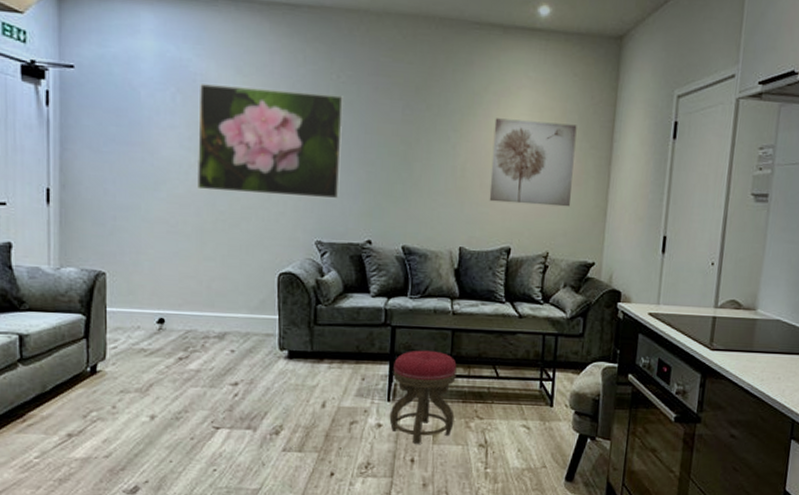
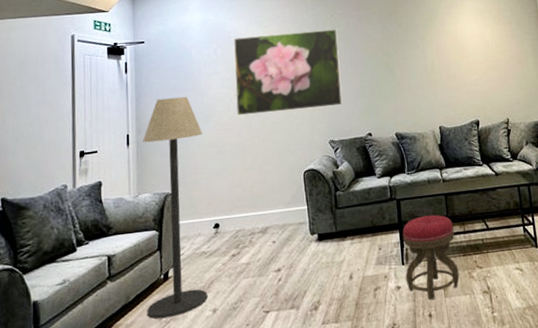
floor lamp: none [68,148,149,417] -> present [143,96,208,319]
wall art: present [489,118,577,207] -> none [449,19,518,87]

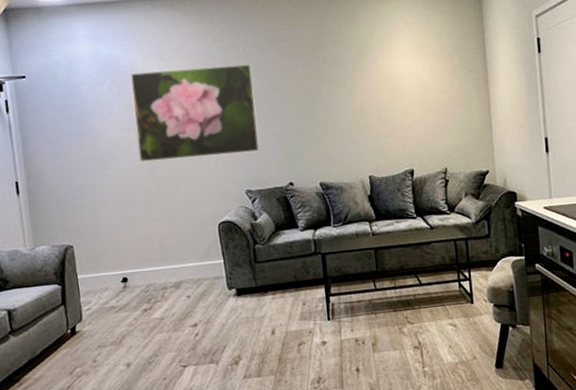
floor lamp: present [143,96,208,319] -> none [34,139,120,374]
stool: present [402,214,460,300] -> none [328,269,389,355]

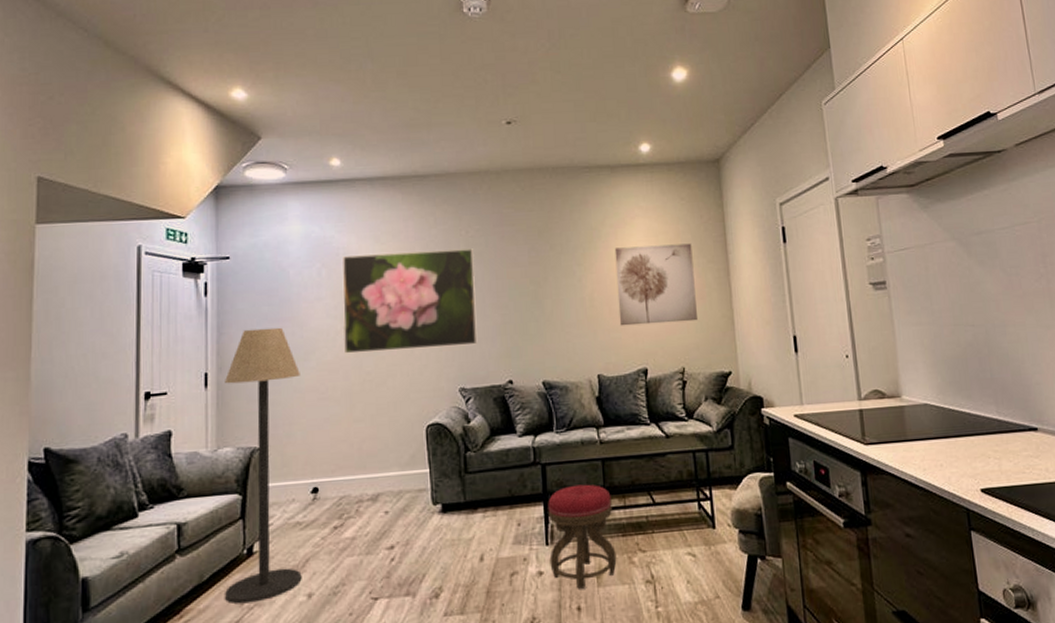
floor lamp: none [34,139,120,374] -> present [225,327,302,604]
stool: none [328,269,389,355] -> present [548,484,617,589]
wall art: none [382,55,458,132] -> present [614,243,697,326]

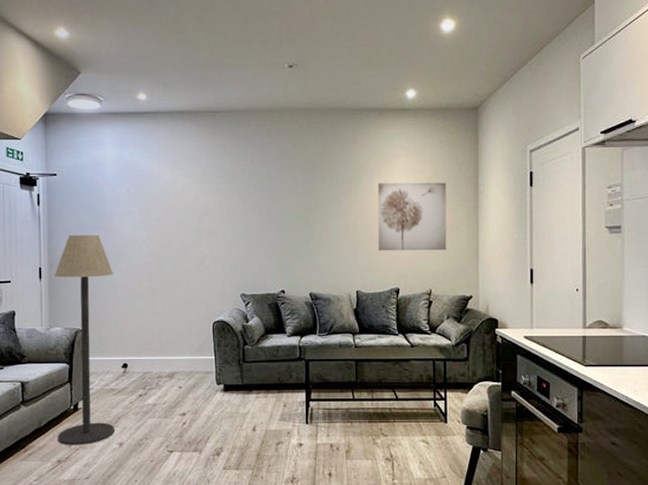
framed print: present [342,248,478,354] -> none [147,176,257,260]
stool: present [548,484,617,589] -> none [308,379,363,460]

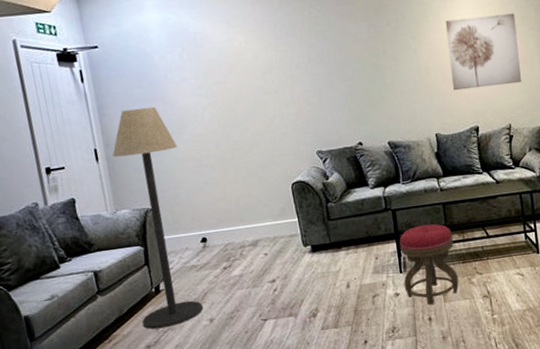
stool: none [308,379,363,460] -> present [399,224,459,305]

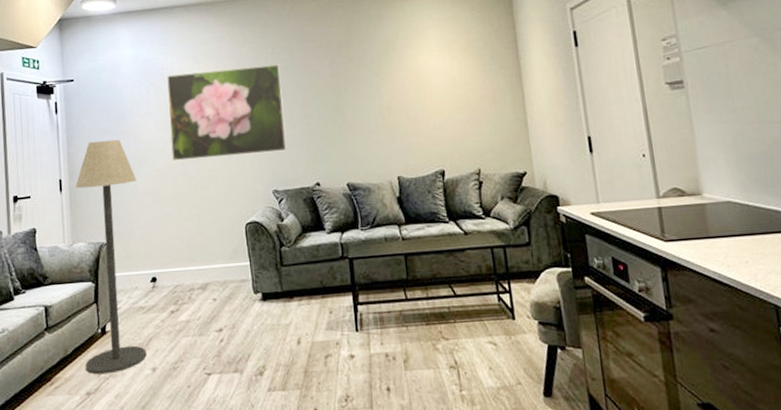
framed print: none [200,27,329,127] -> present [167,64,287,161]
stool: present [399,224,459,305] -> none [356,277,422,372]
wall art: present [445,13,521,91] -> none [409,51,491,131]

